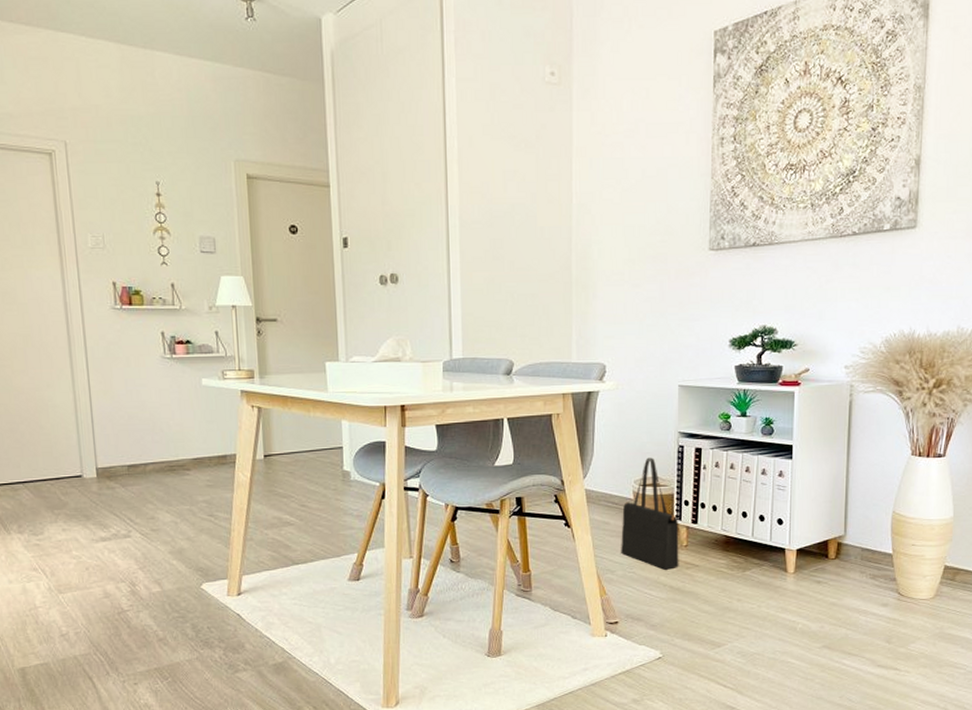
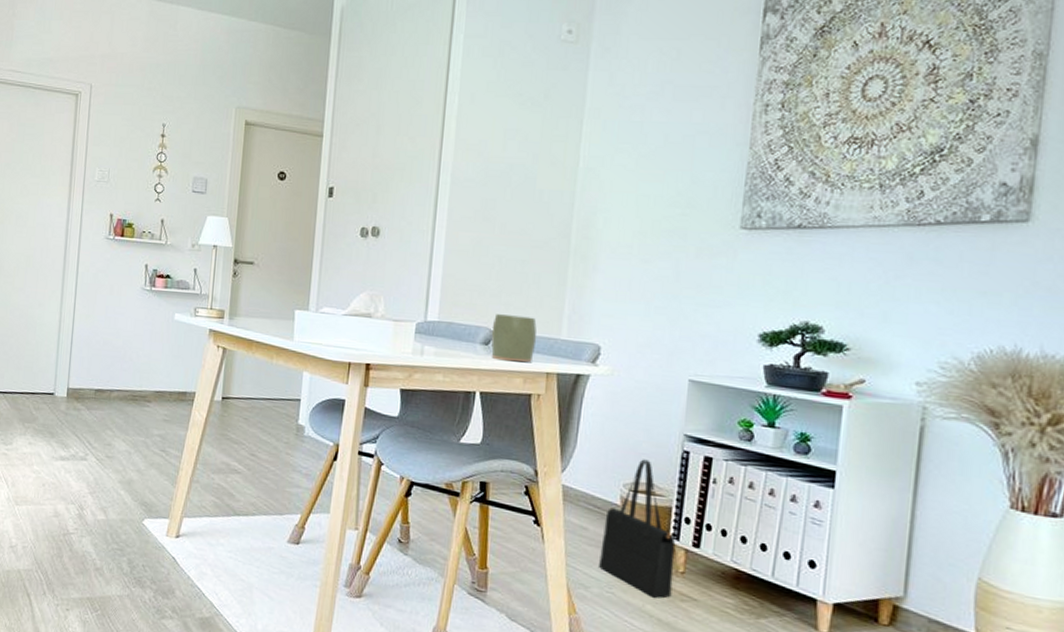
mug: none [511,345,552,387] -> present [491,314,538,363]

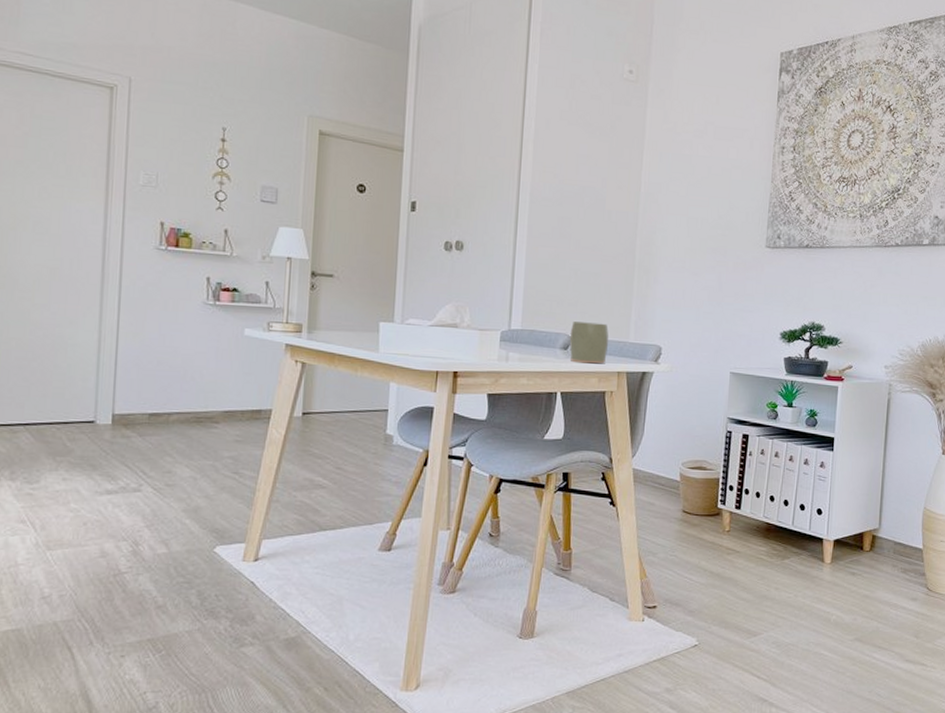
tote bag: present [599,459,675,598] -> none [664,440,722,555]

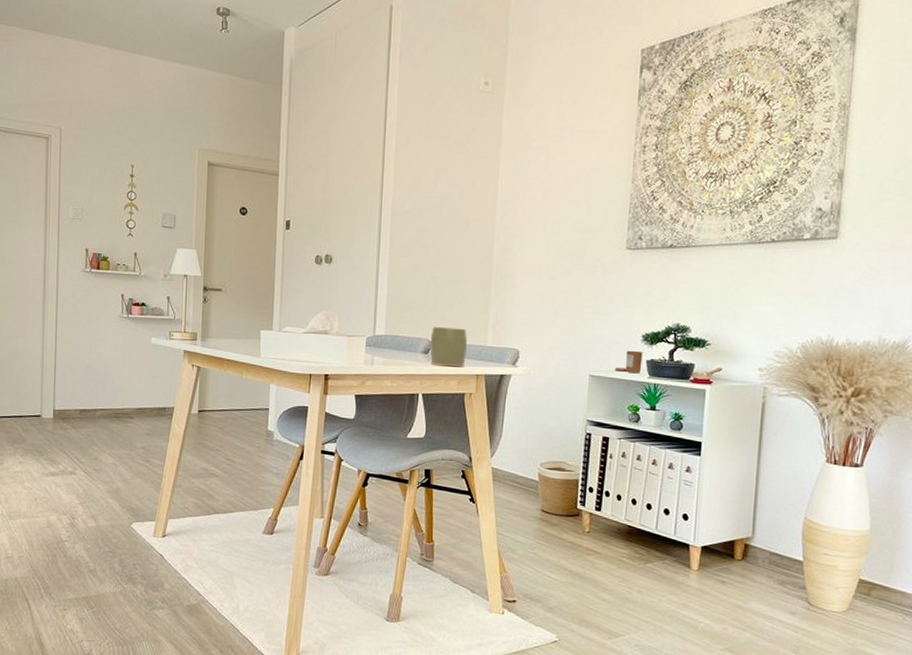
candle: none [754,347,781,371] -> present [614,350,643,374]

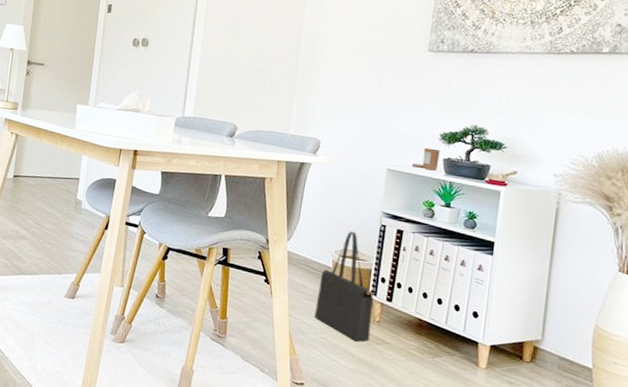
mug: present [429,327,468,367] -> none [234,112,272,152]
tote bag: none [523,442,582,554] -> present [314,231,373,342]

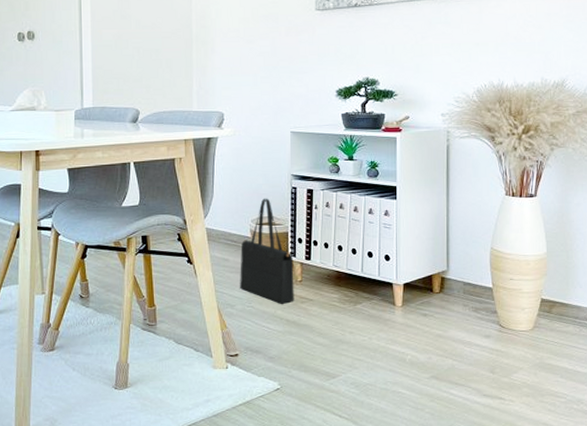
candle: present [411,147,440,171] -> none [313,105,338,127]

